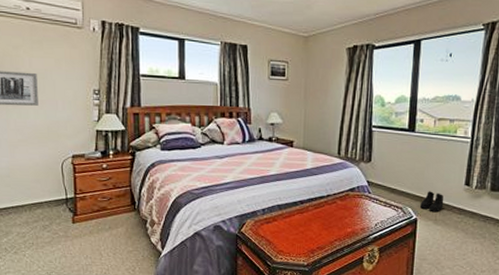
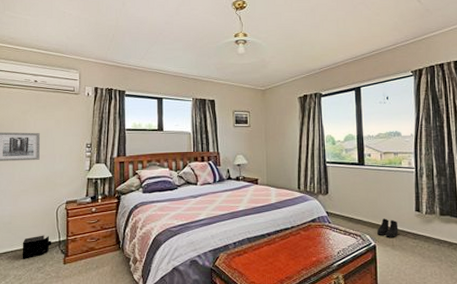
speaker: none [24,191,58,216] -> present [22,235,52,259]

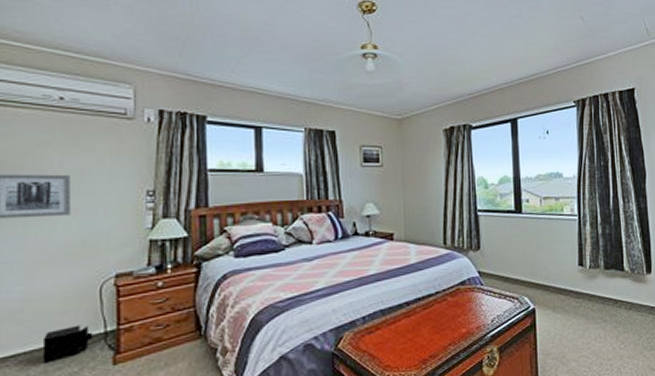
boots: present [377,218,399,237] -> none [537,276,560,298]

